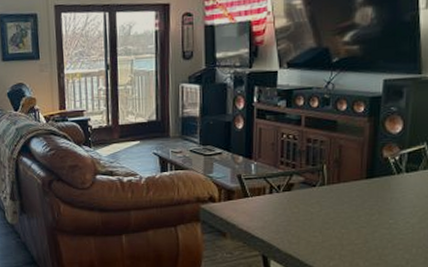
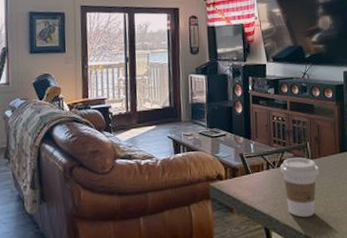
coffee cup: none [286,182,336,248] -> present [280,157,319,217]

